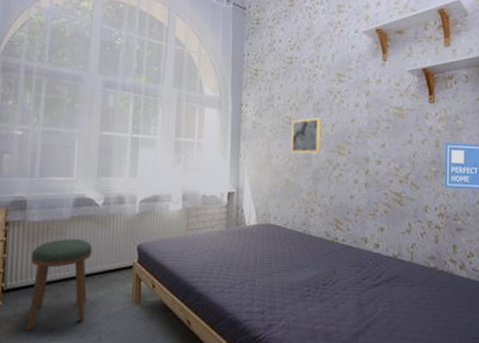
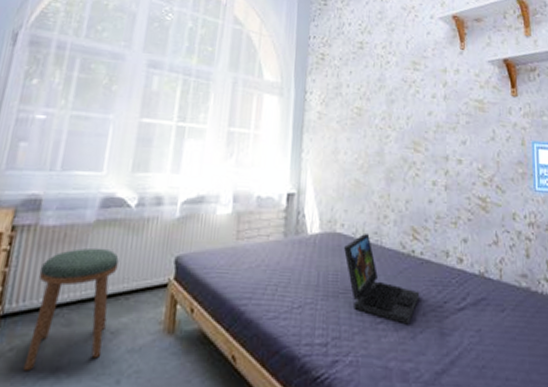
laptop: none [277,225,342,297] -> present [344,234,420,325]
wall art: present [291,117,323,154] -> none [360,108,397,150]

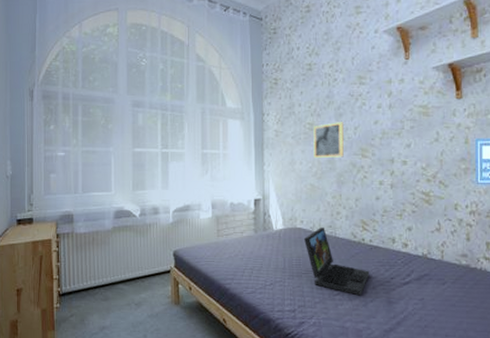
stool: present [23,247,119,372] -> none [80,247,133,330]
wall art: none [360,108,397,150] -> present [313,122,345,159]

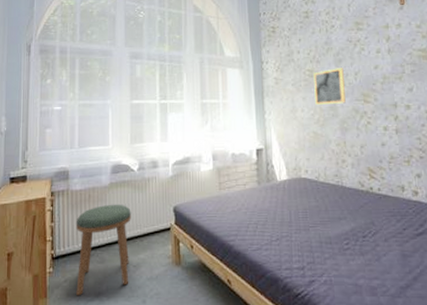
stool: none [80,247,133,330] -> present [76,204,131,296]
laptop: present [304,228,370,296] -> none [310,177,381,250]

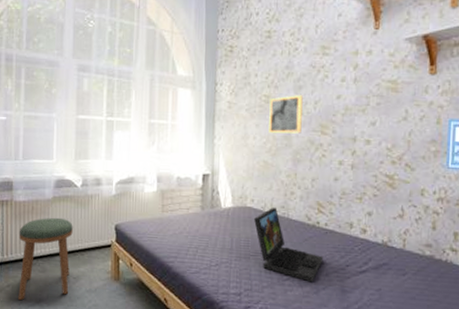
laptop: none [310,177,381,250] -> present [254,208,324,283]

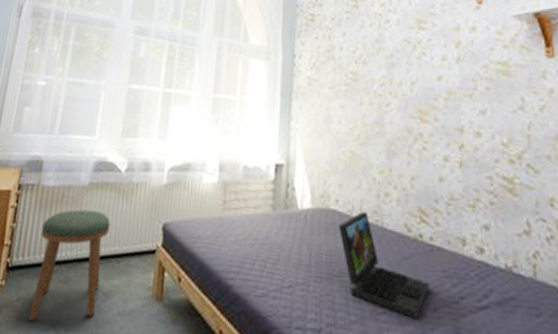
wall art: present [269,95,304,134] -> none [356,73,398,120]

